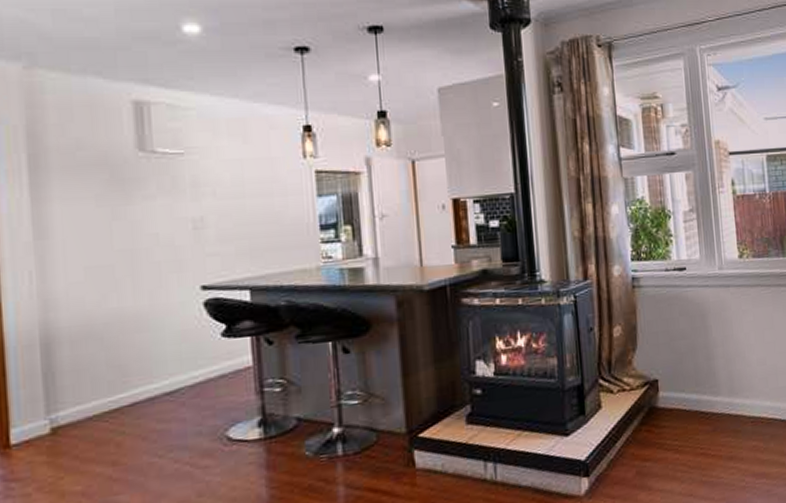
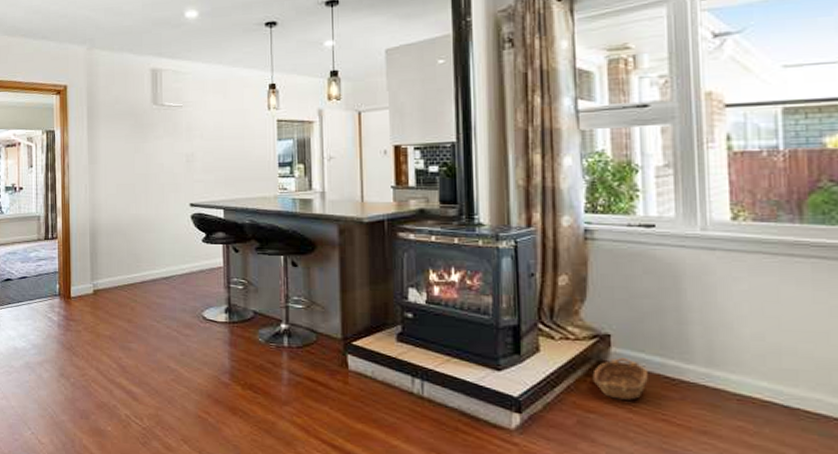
basket: none [646,400,689,443] -> present [592,358,649,400]

